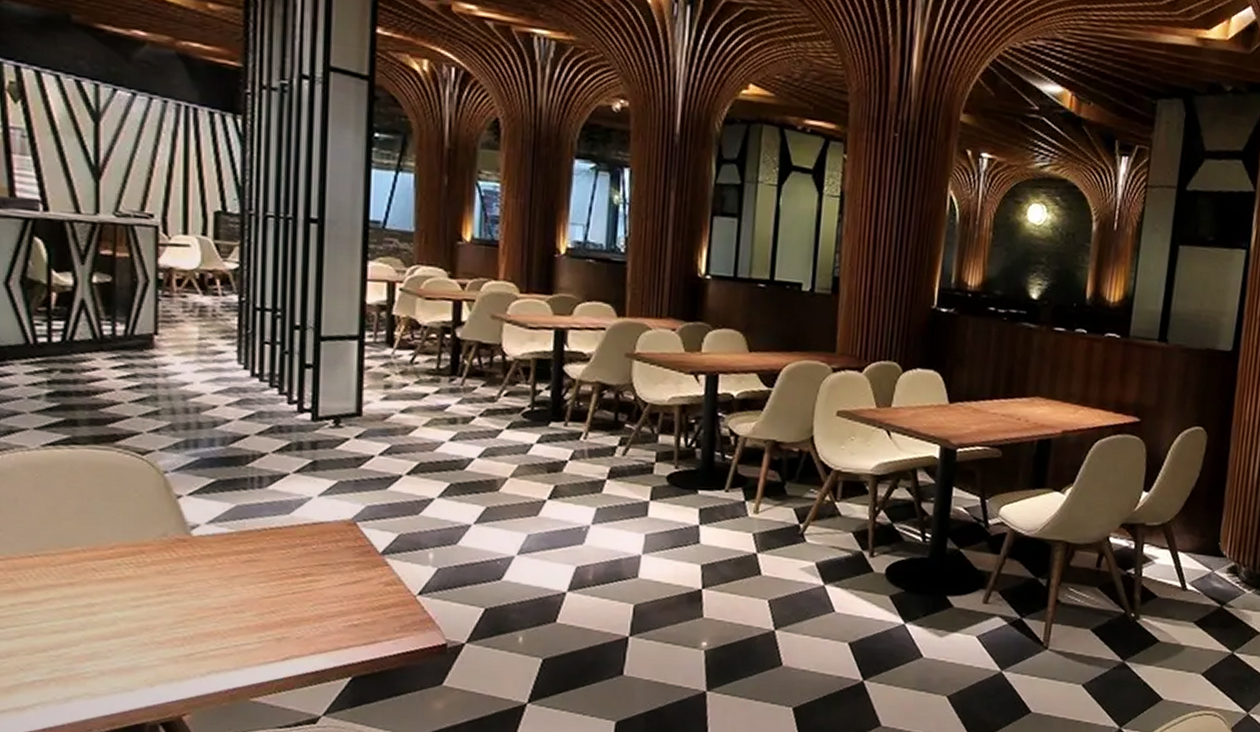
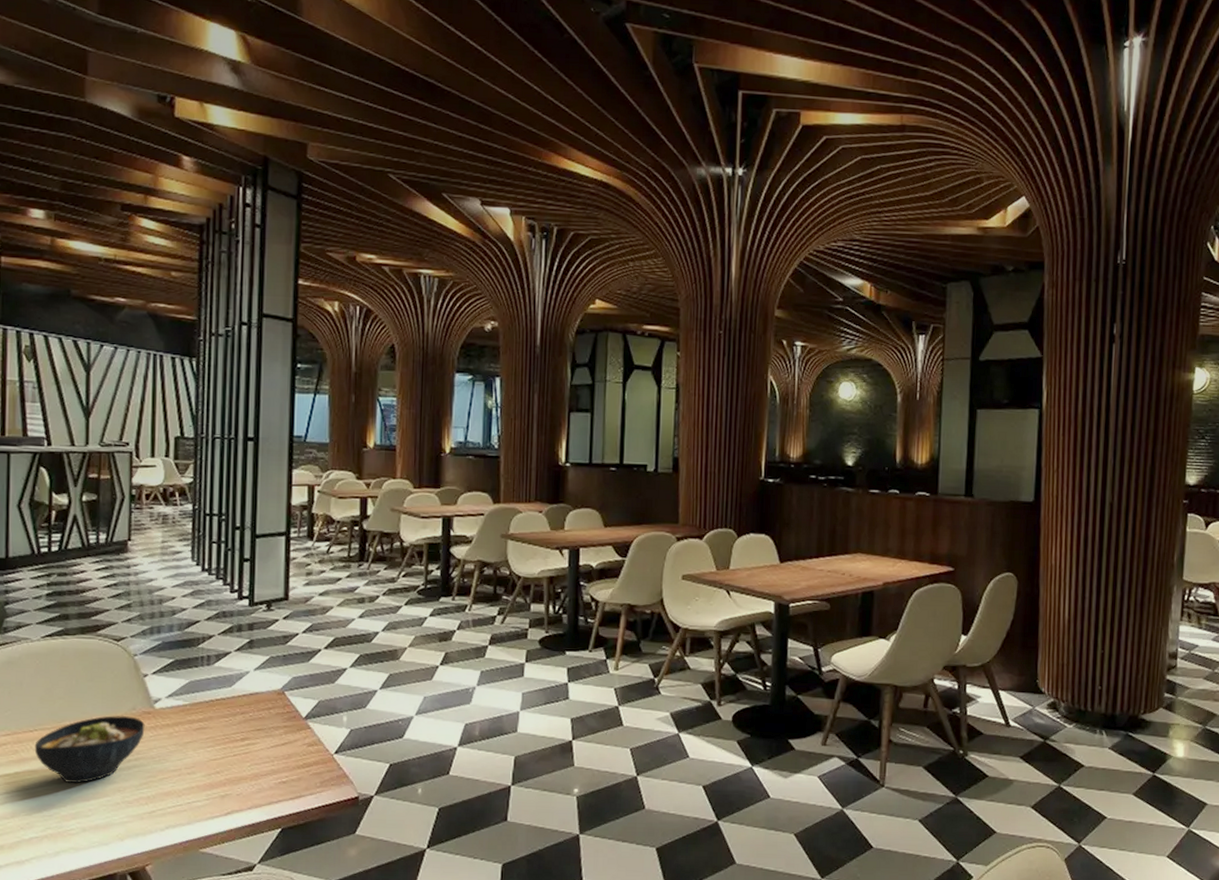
bowl: none [35,542,179,619] -> present [34,716,145,783]

